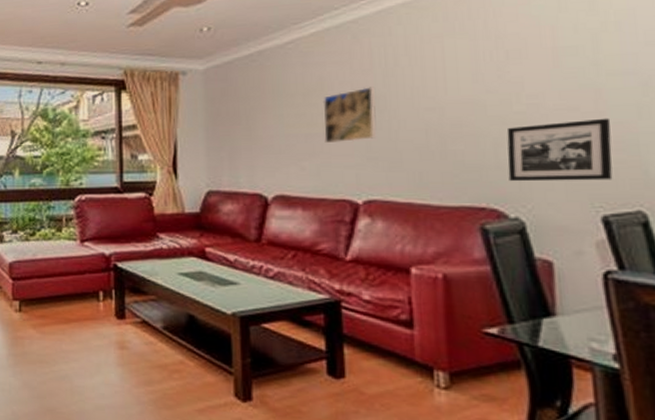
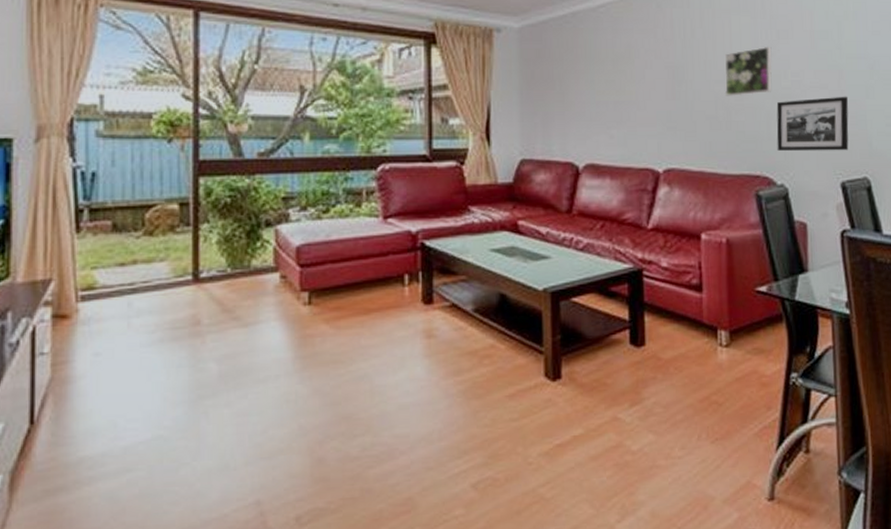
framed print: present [322,86,377,143] -> none [630,57,676,111]
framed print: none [437,69,500,124] -> present [724,47,773,96]

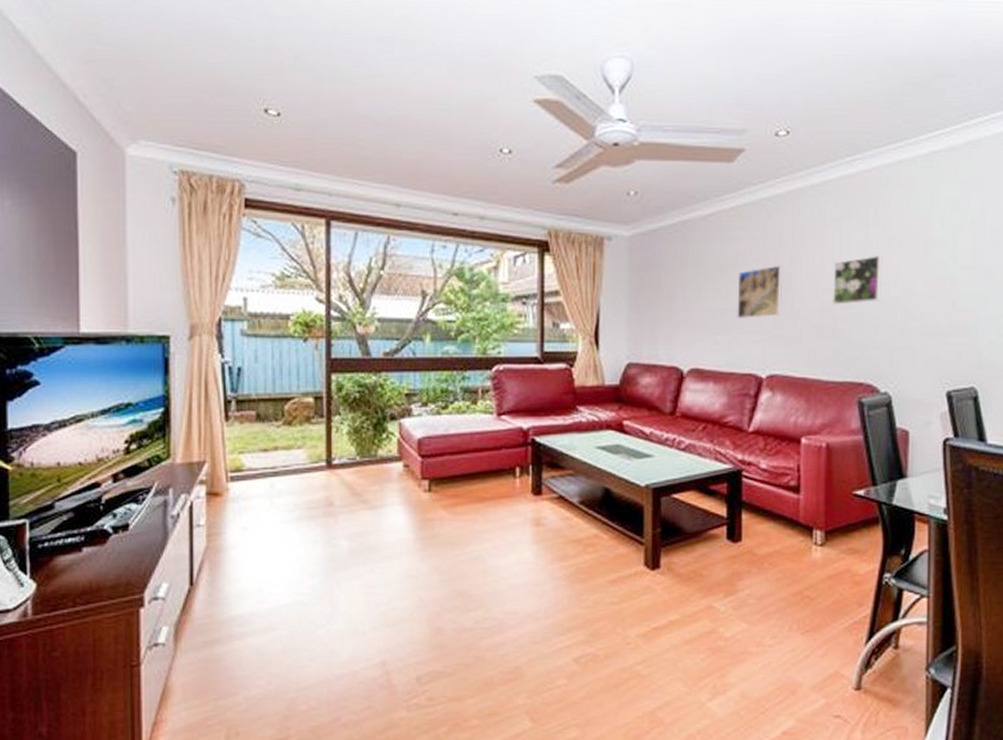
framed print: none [630,57,676,111] -> present [737,265,783,318]
picture frame: present [776,96,849,152] -> none [882,305,960,360]

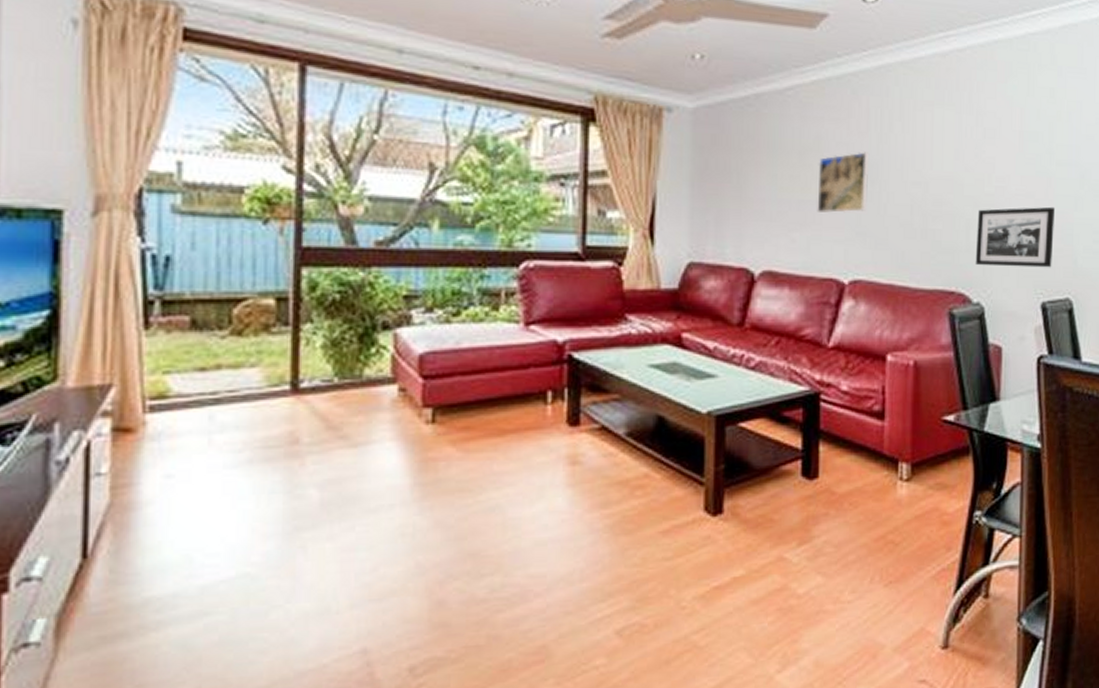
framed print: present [831,256,883,305] -> none [922,146,976,201]
picture frame: none [882,305,960,360] -> present [975,206,1056,268]

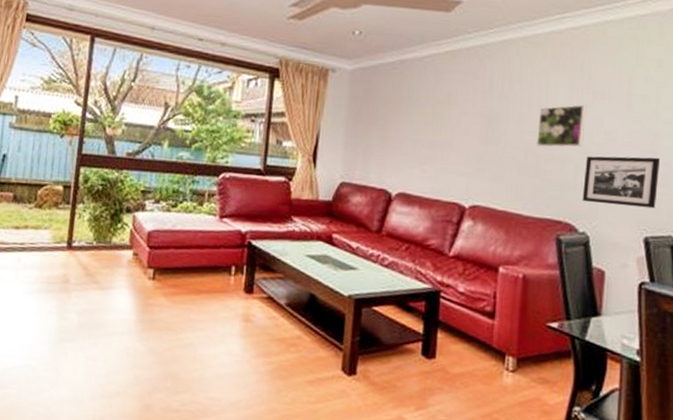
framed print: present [817,152,869,213] -> none [445,106,491,153]
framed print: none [922,146,976,201] -> present [535,105,587,148]

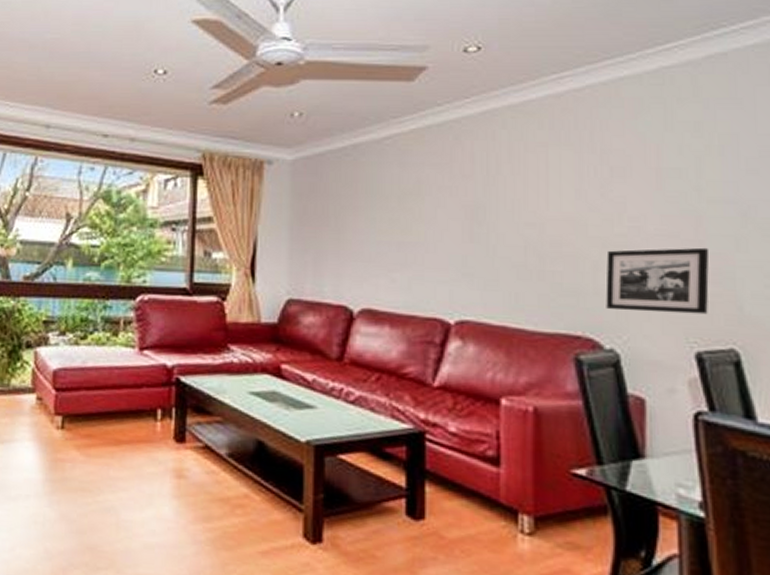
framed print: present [535,105,587,148] -> none [537,186,602,242]

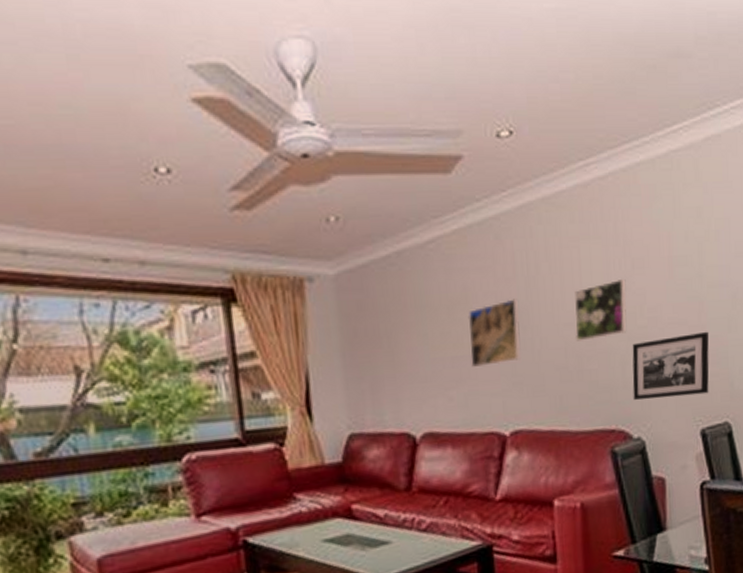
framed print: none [418,194,475,254] -> present [467,298,521,367]
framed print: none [537,186,602,242] -> present [575,279,627,342]

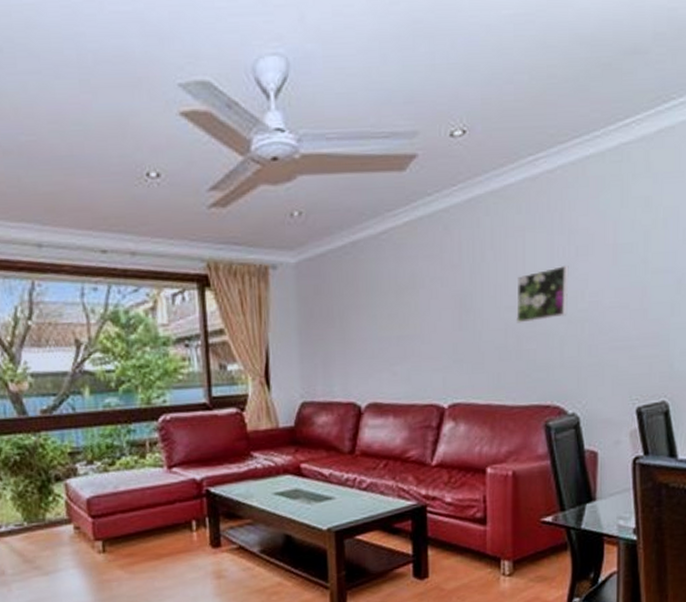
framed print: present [467,298,521,367] -> none [414,284,464,345]
picture frame: present [632,331,709,400] -> none [570,315,651,379]

